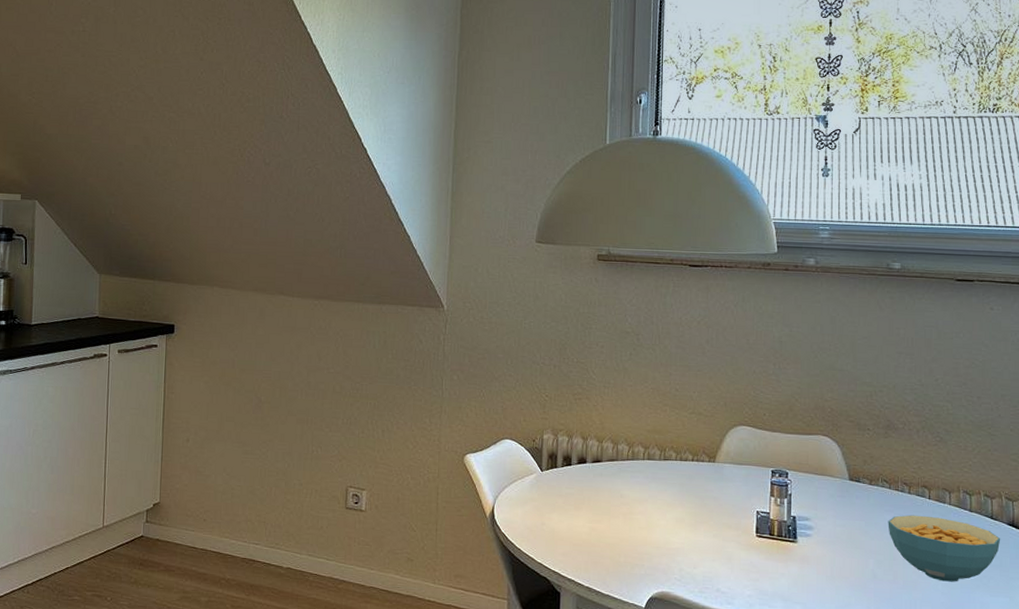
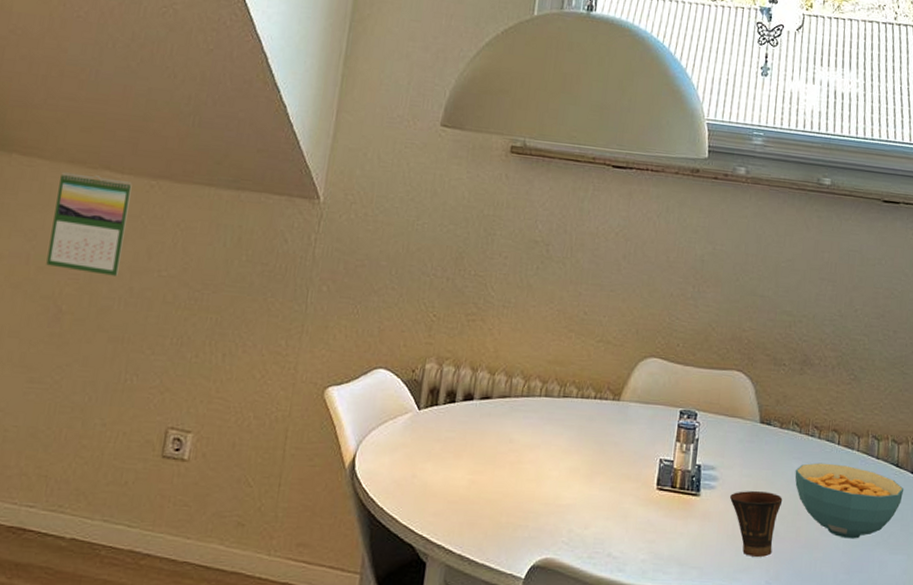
calendar: none [246,298,301,374] -> present [46,172,133,276]
cup: none [825,538,878,596] -> present [729,491,783,557]

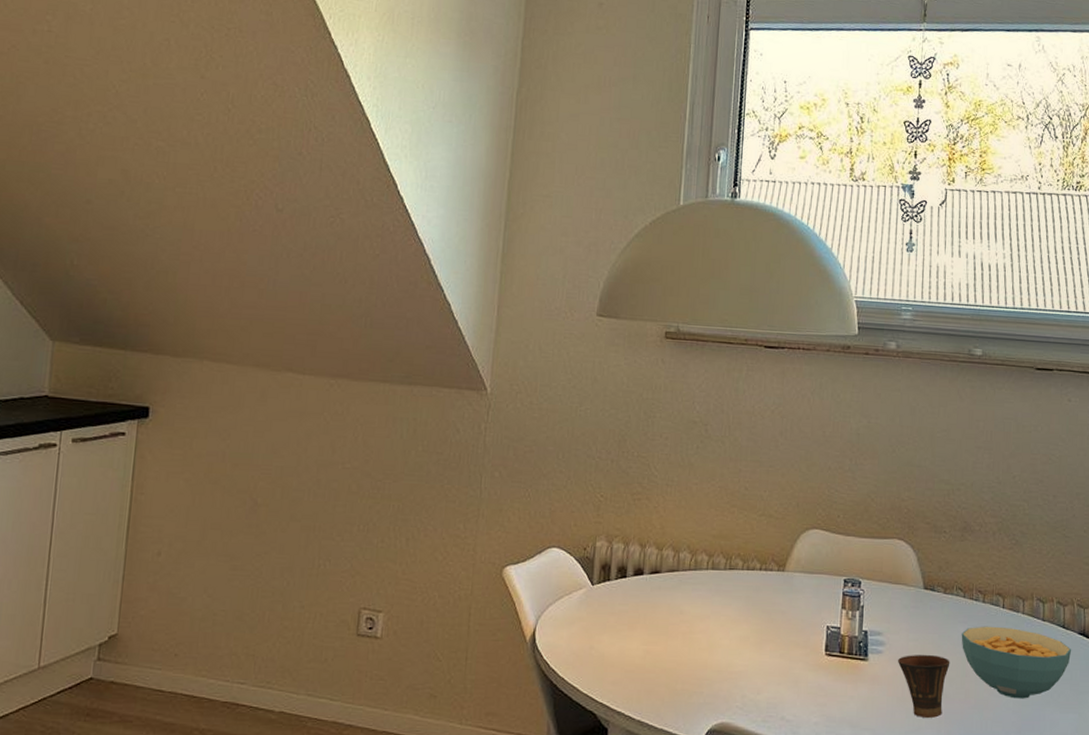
calendar: present [46,172,133,276] -> none [240,375,314,470]

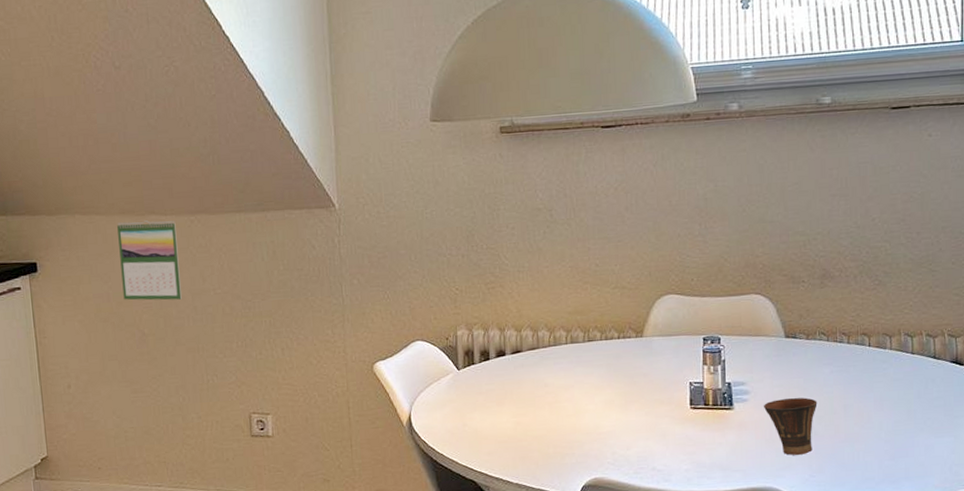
calendar: none [240,375,314,470] -> present [117,220,182,301]
cereal bowl: present [961,626,1072,699] -> none [827,364,945,429]

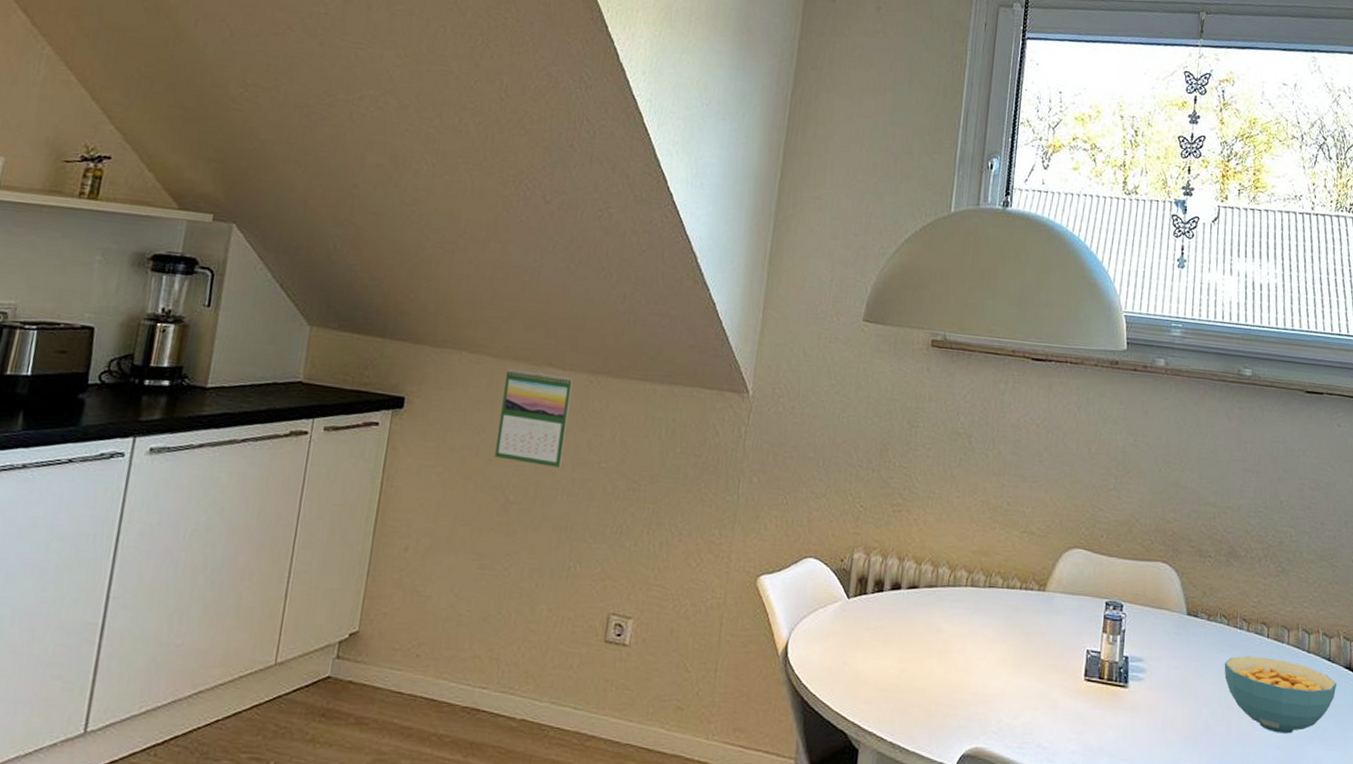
cup: present [763,397,818,455] -> none [1158,683,1212,750]
cereal bowl: none [827,364,945,429] -> present [1224,655,1337,734]

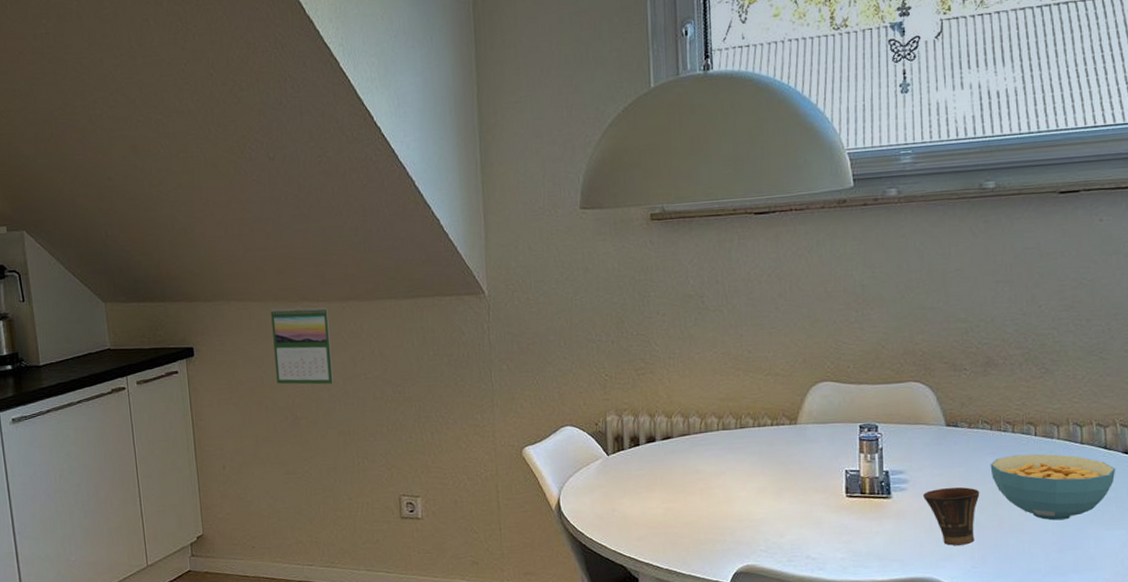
cup: none [1158,683,1212,750] -> present [922,487,980,546]

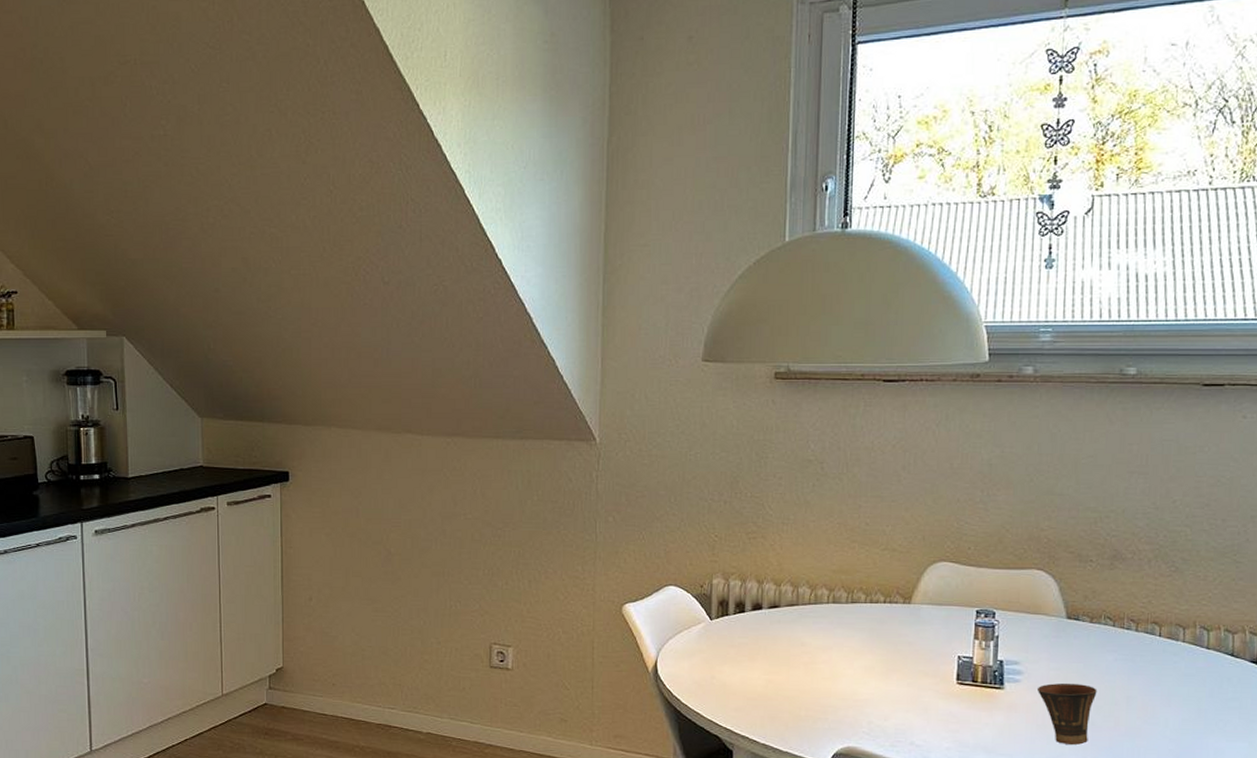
calendar: present [271,307,333,385] -> none [372,438,431,521]
cereal bowl: present [990,454,1116,521] -> none [1110,654,1242,727]

